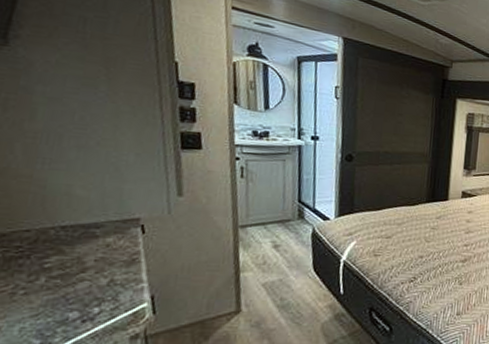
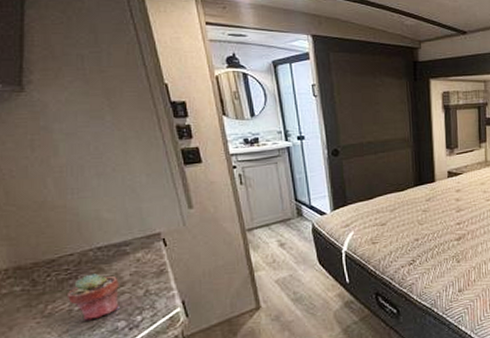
potted succulent: none [11,255,80,308] -> present [66,273,119,321]

